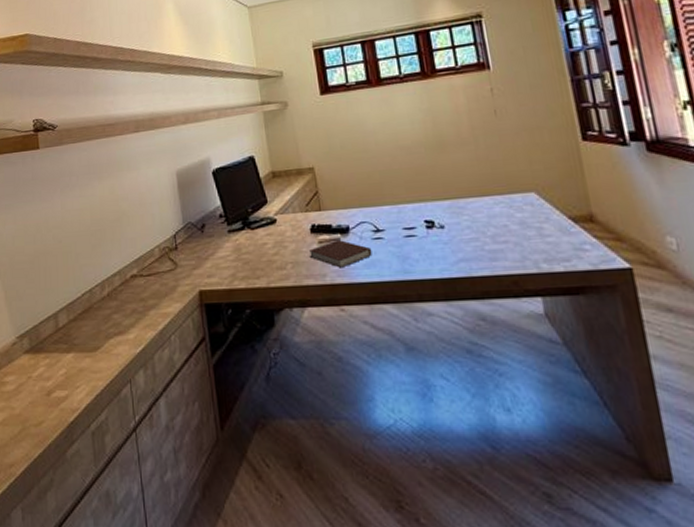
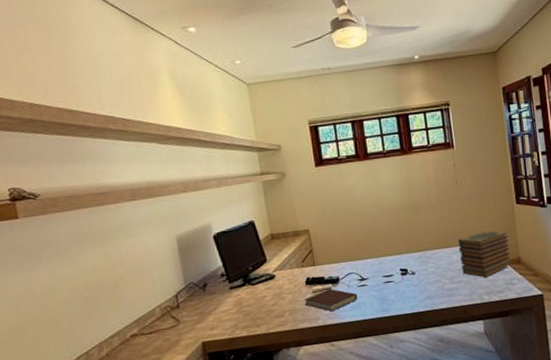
book stack: none [501,175,579,238] -> present [458,230,511,278]

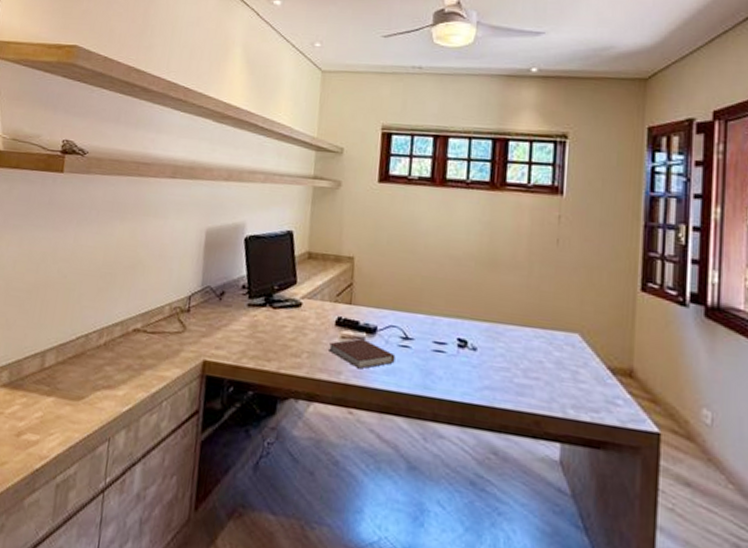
book stack: present [458,230,511,278] -> none [543,317,621,384]

